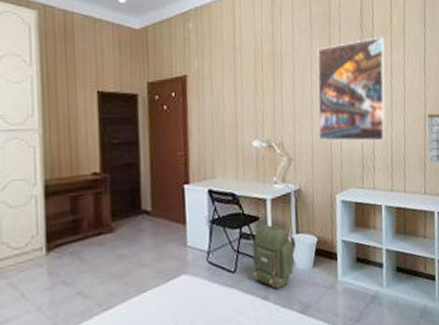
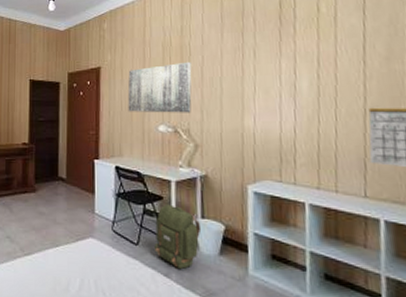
wall art: none [218,70,284,128] -> present [127,61,192,113]
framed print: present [317,36,386,142] -> none [228,26,310,134]

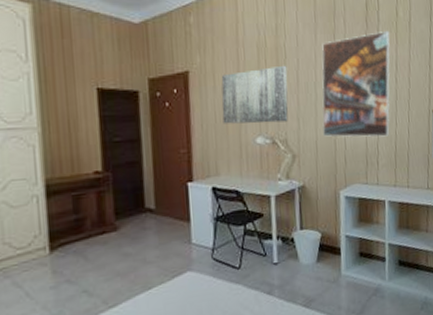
backpack: present [155,204,202,269] -> none [256,220,301,284]
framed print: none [228,26,310,134] -> present [322,30,390,138]

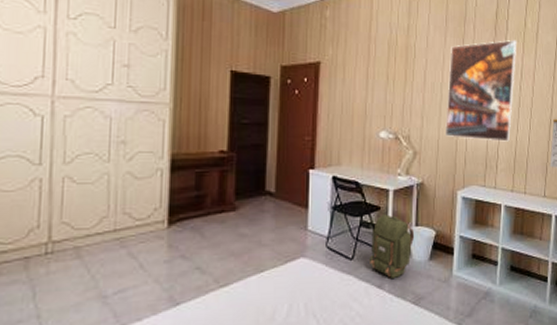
wall art: present [221,65,288,124] -> none [349,64,415,119]
backpack: none [256,220,301,284] -> present [370,214,415,278]

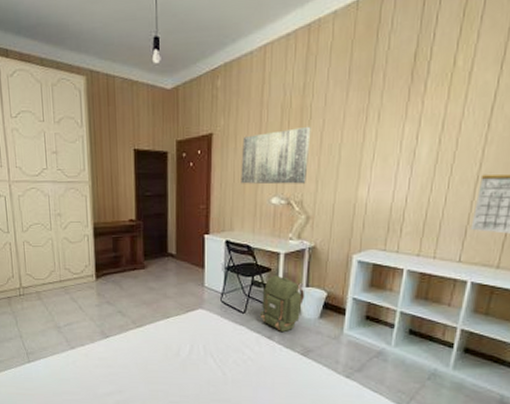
wall art: none [349,64,415,119] -> present [241,126,311,185]
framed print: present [446,39,517,142] -> none [342,83,441,203]

